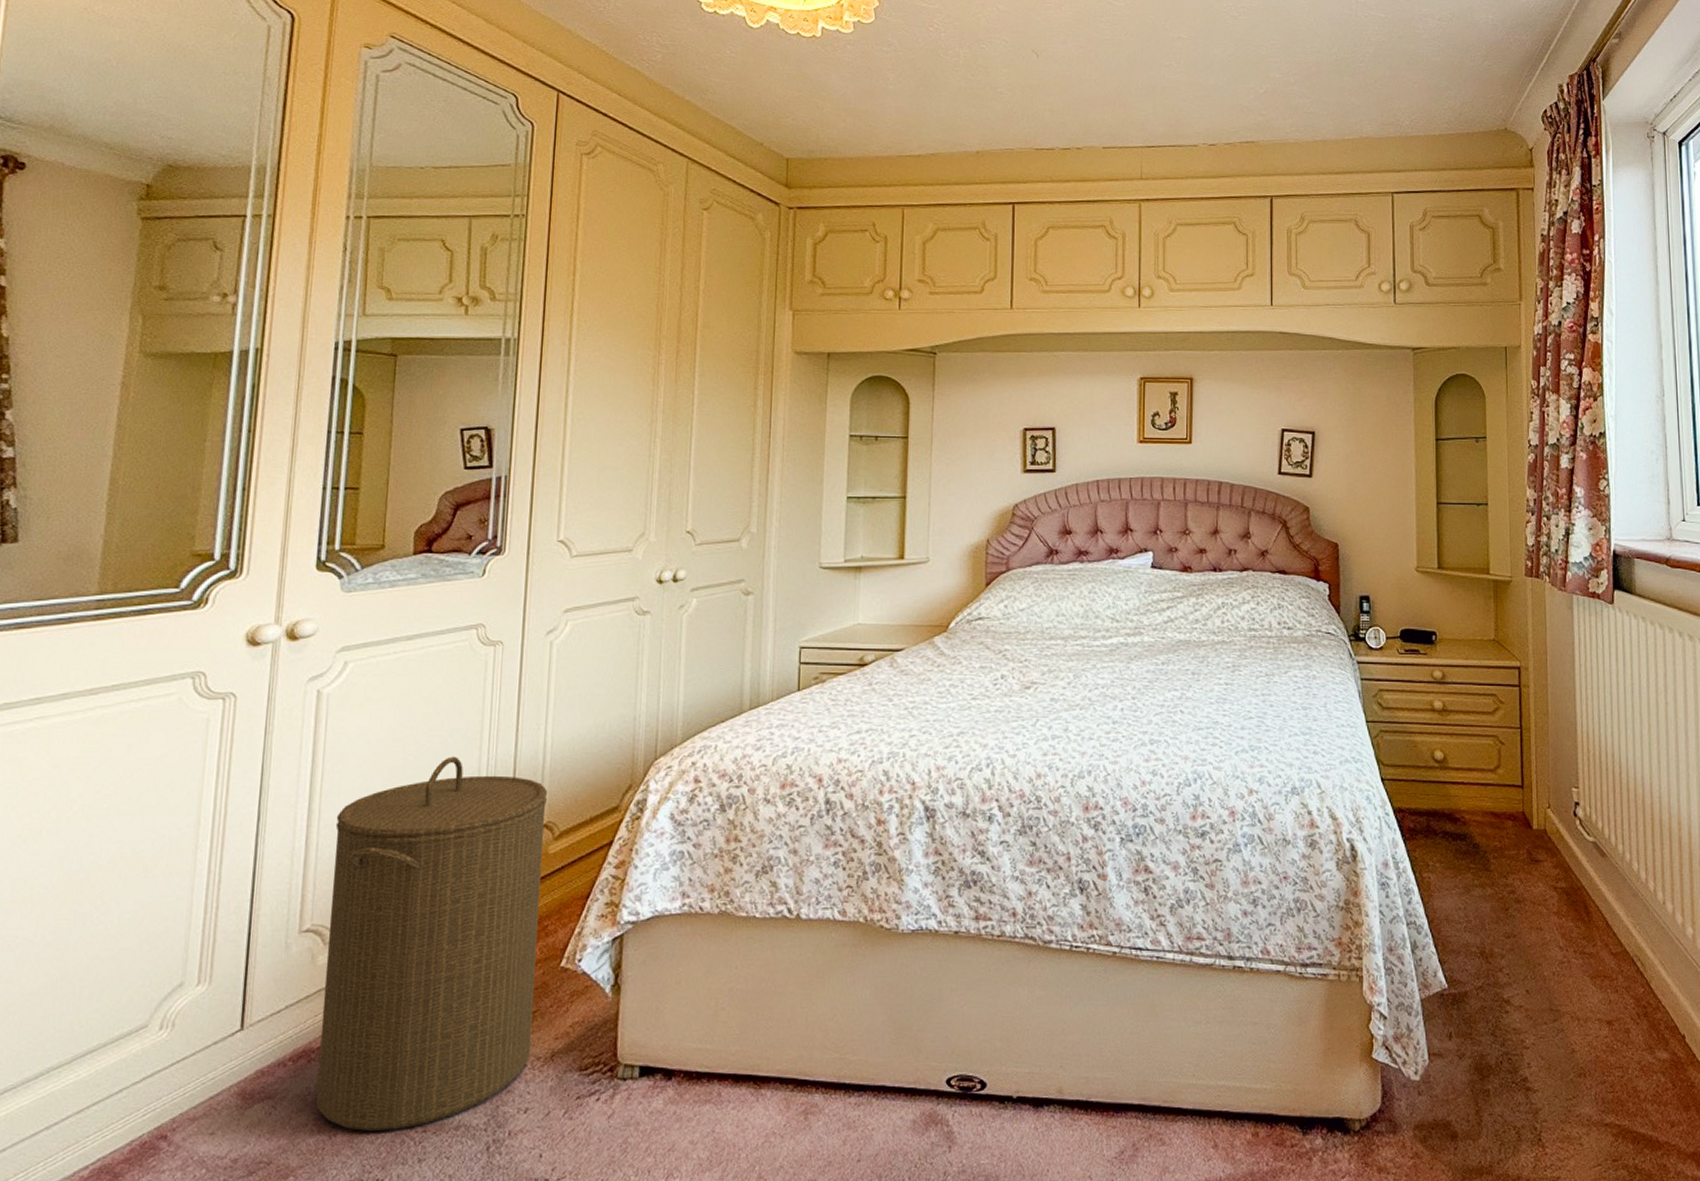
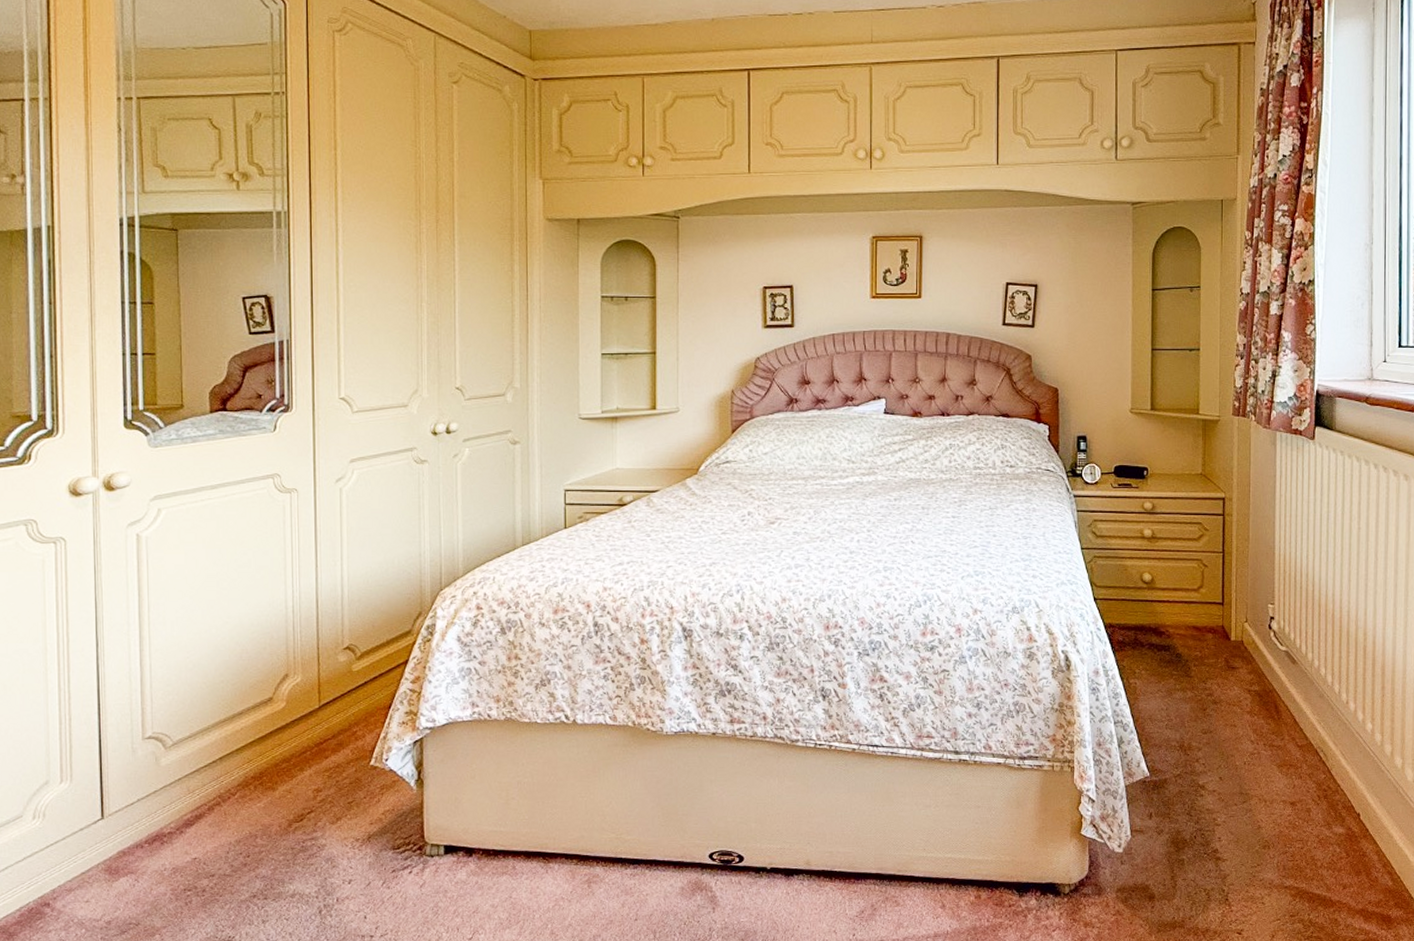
laundry hamper: present [315,756,548,1131] -> none [164,590,349,899]

